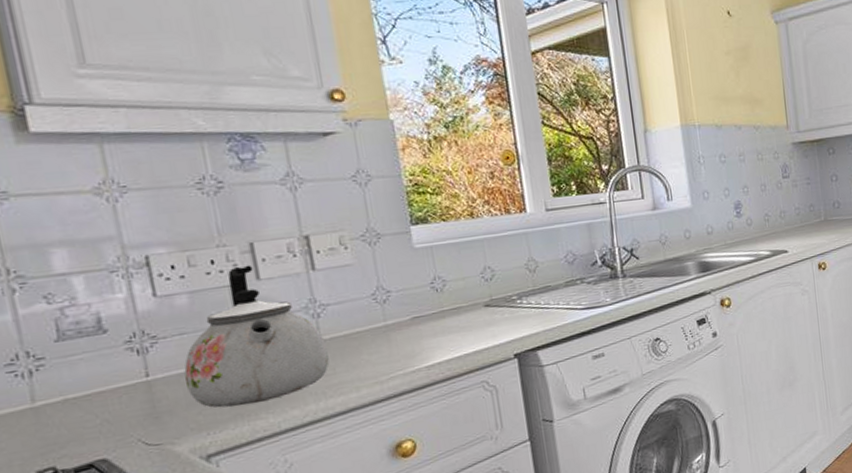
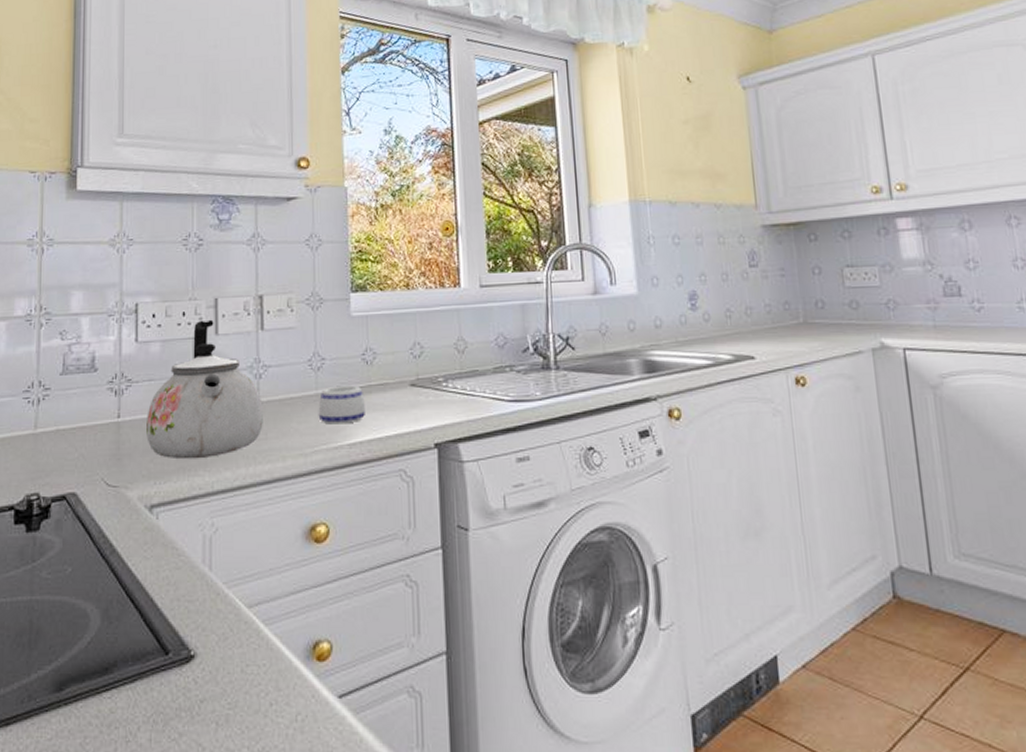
mug: none [388,312,441,352] -> present [318,385,365,425]

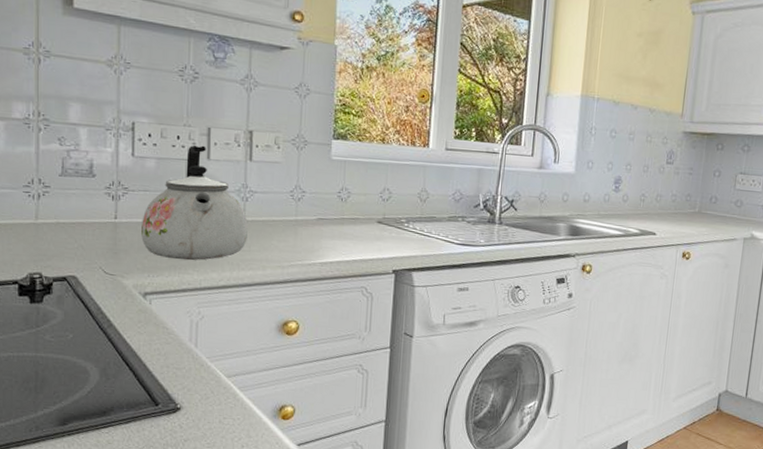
mug: present [318,385,365,425] -> none [296,215,337,247]

